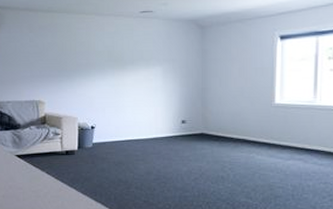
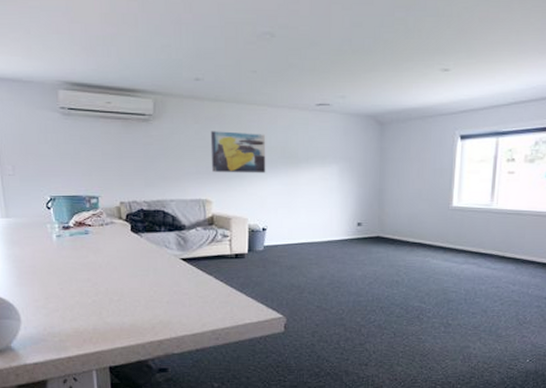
wall art: none [43,38,94,76] -> present [210,131,266,173]

